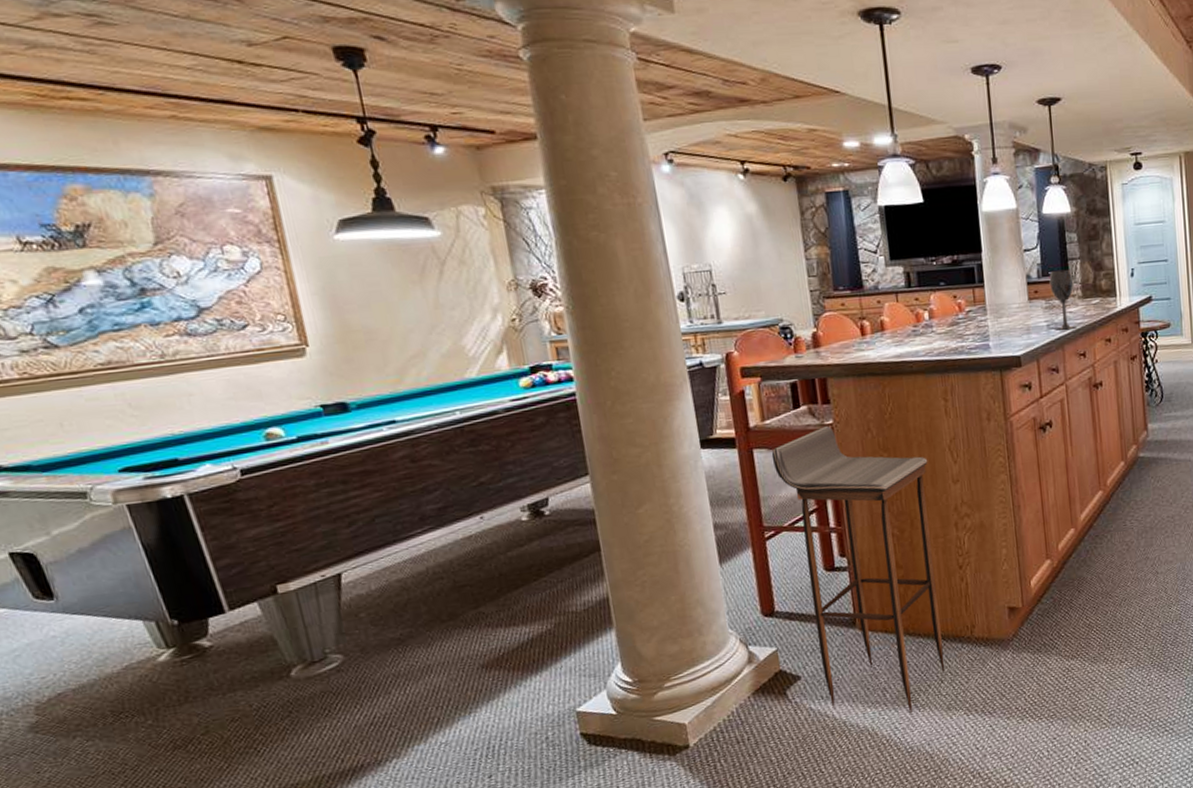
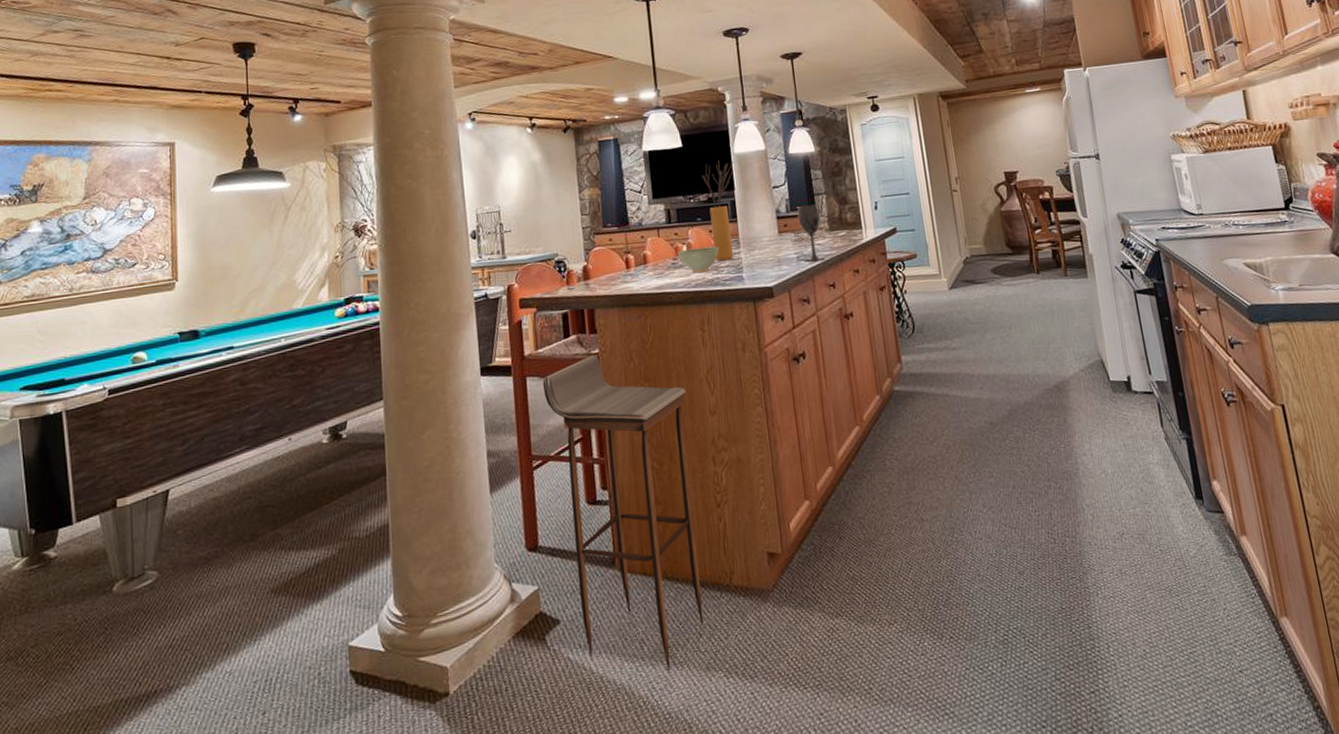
bowl: none [917,313,964,342] -> present [677,246,719,274]
vase: none [945,219,982,329] -> present [702,160,734,261]

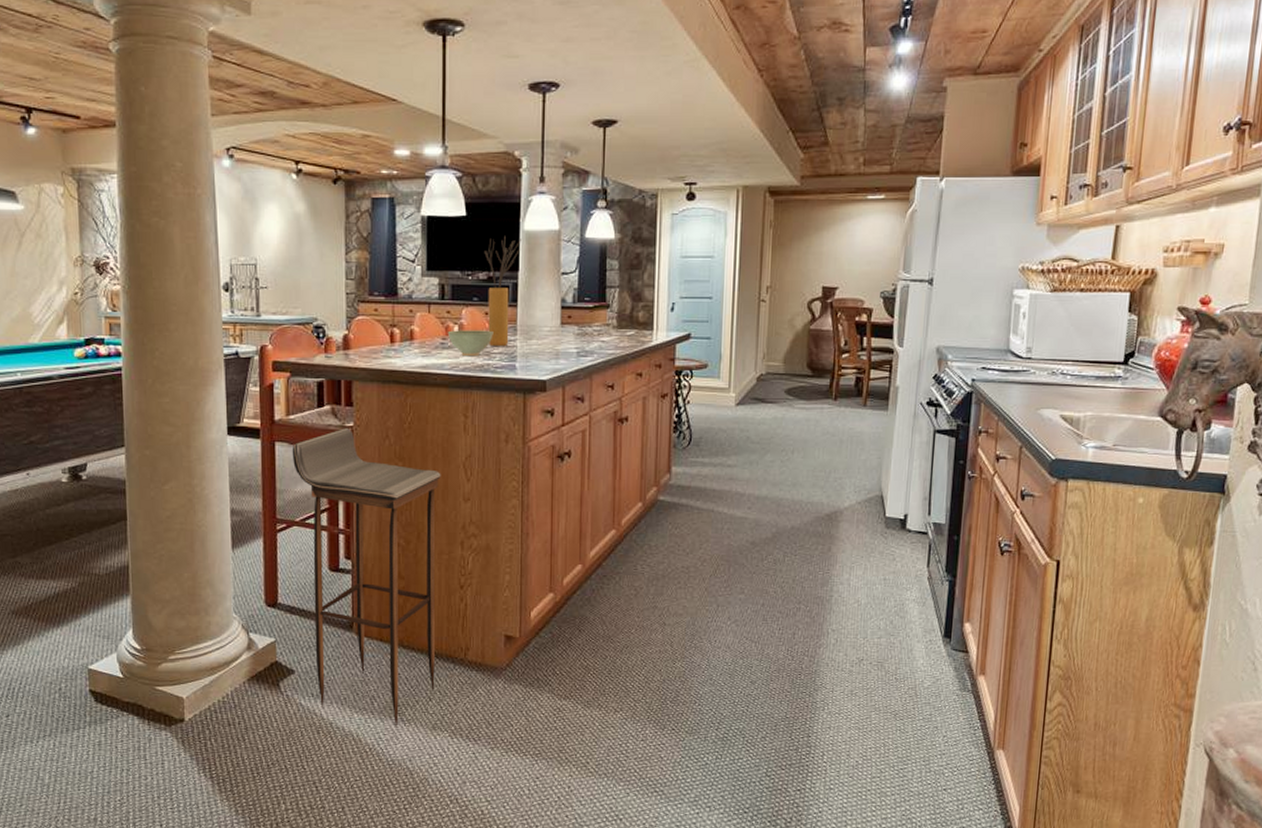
wine glass: present [797,203,825,262] -> none [584,297,610,359]

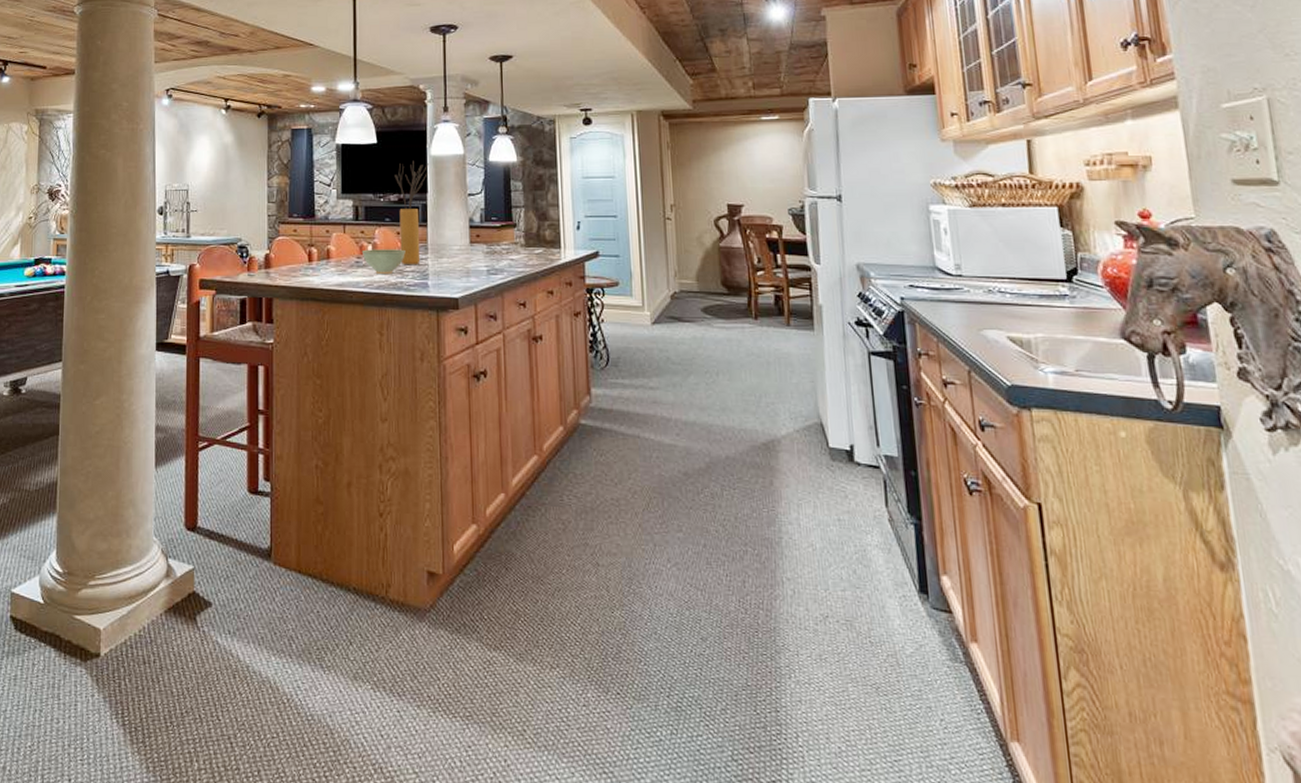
bar stool: present [292,428,441,728] -> none [215,345,358,676]

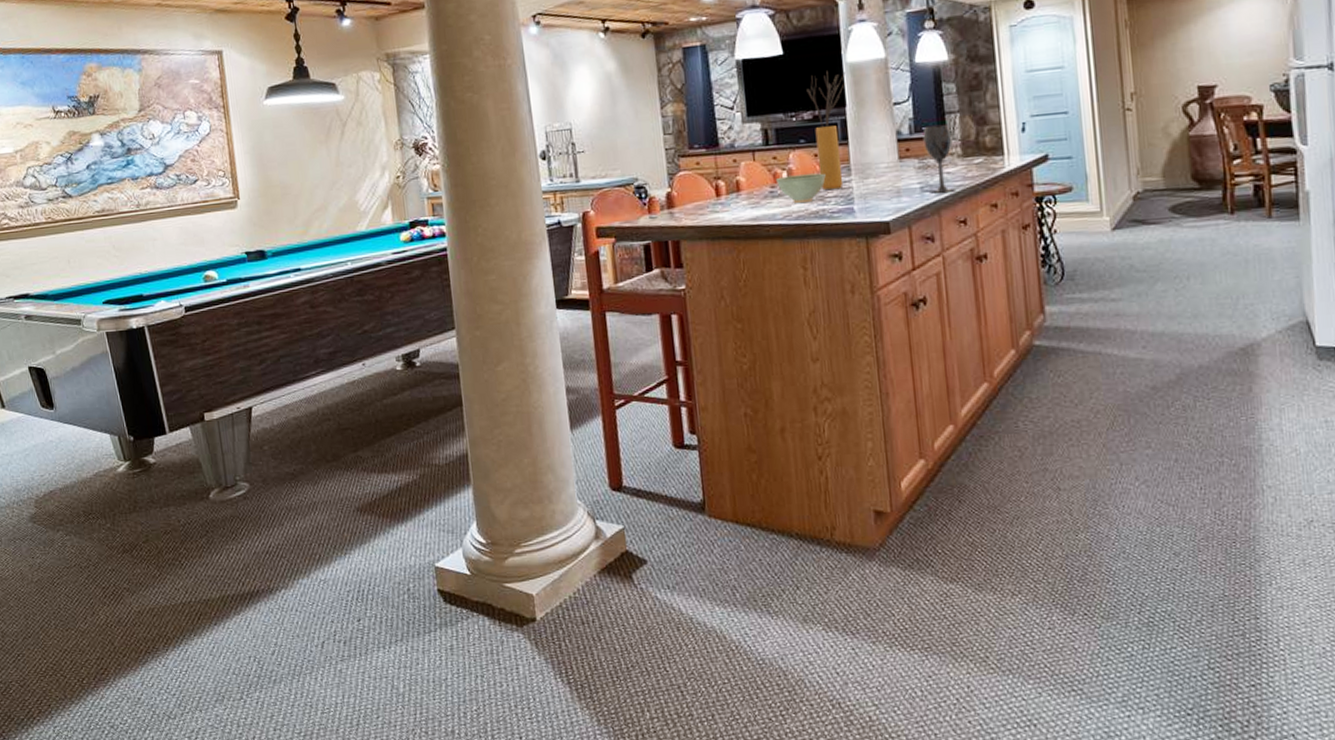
wine glass: none [492,216,517,277] -> present [923,124,955,194]

